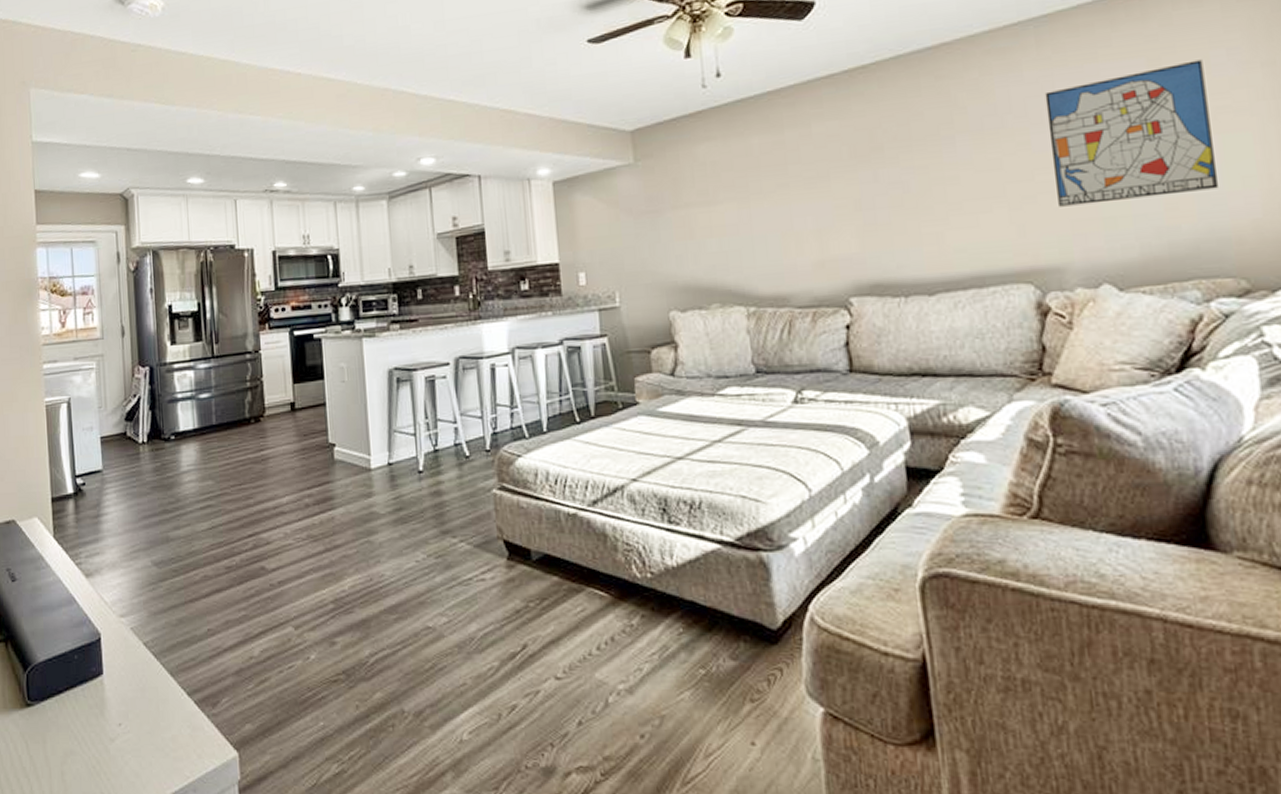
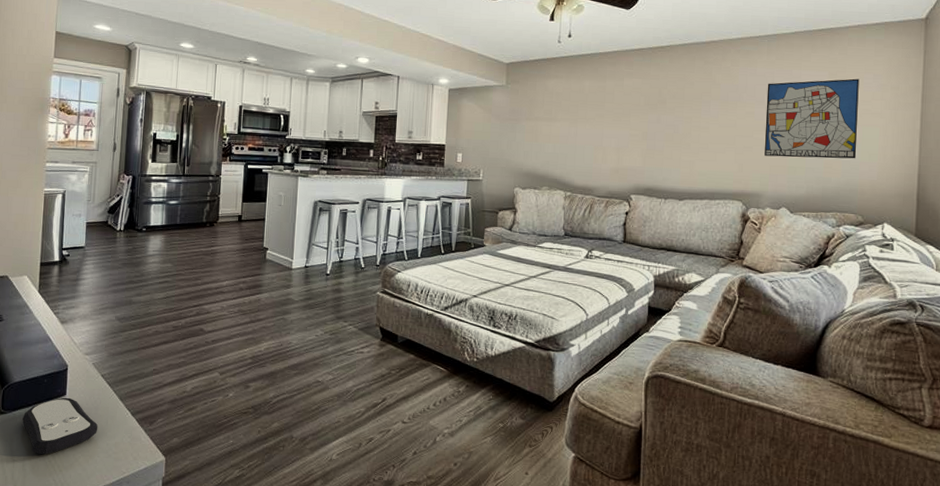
remote control: none [54,677,148,759] -> present [22,397,98,455]

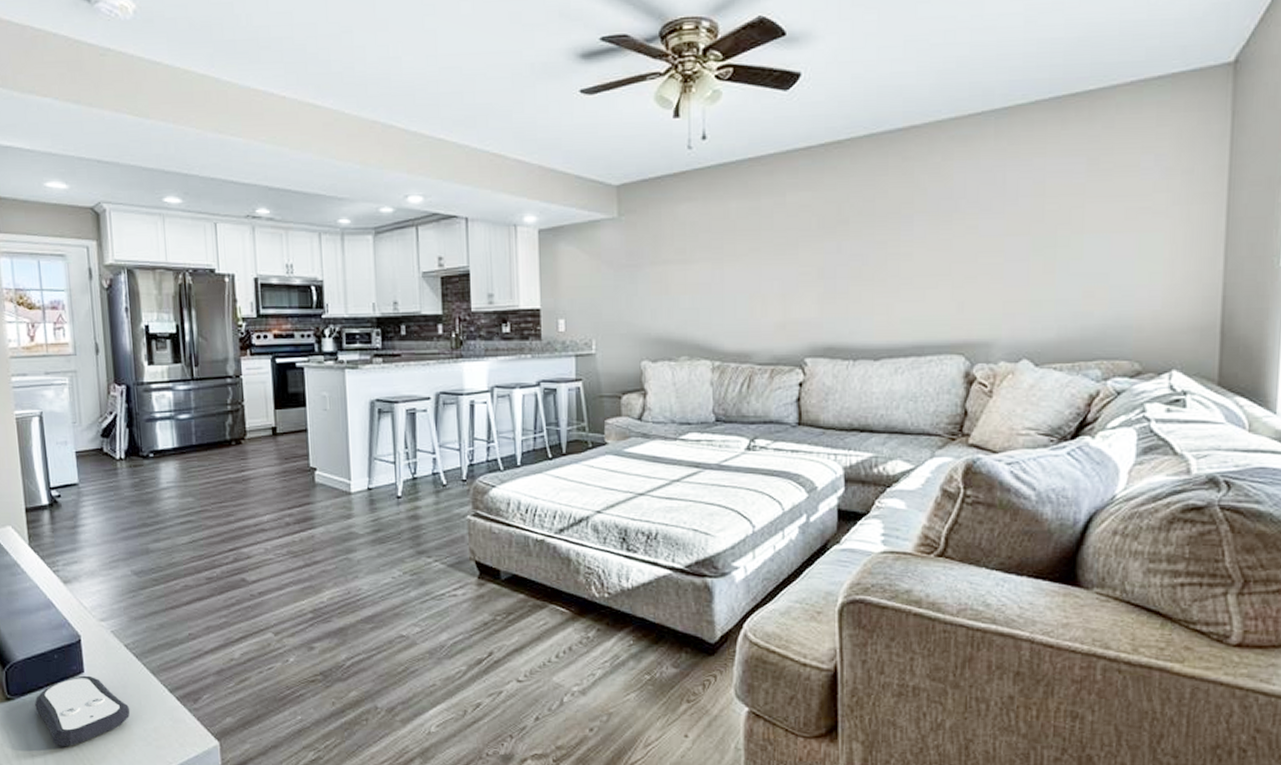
wall art: present [764,78,859,159] -> none [994,163,1134,288]

